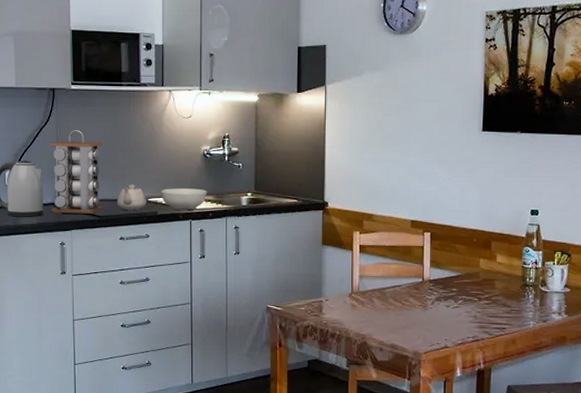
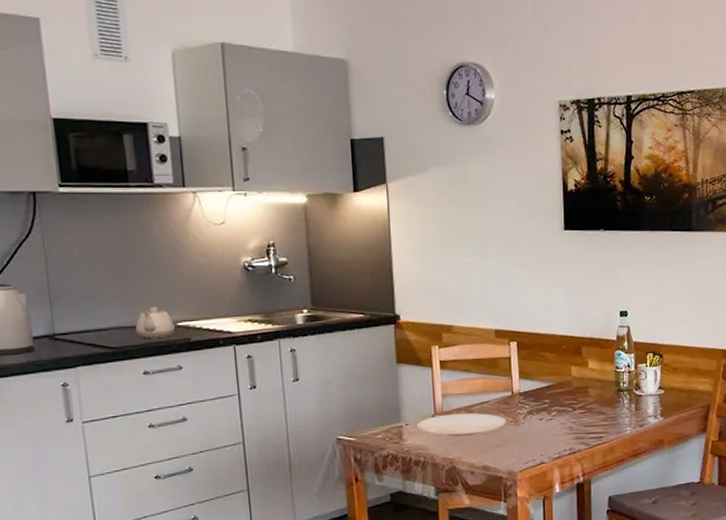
spice rack: present [49,130,104,215] -> none [34,243,118,349]
bowl: present [160,188,208,211] -> none [192,307,253,335]
plate: none [335,294,416,315] -> present [416,413,507,436]

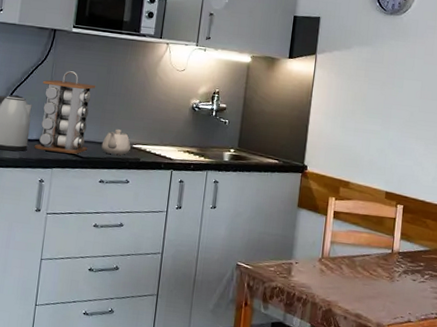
spice rack: none [34,243,118,349] -> present [34,71,96,155]
plate: present [416,413,507,436] -> none [304,259,384,283]

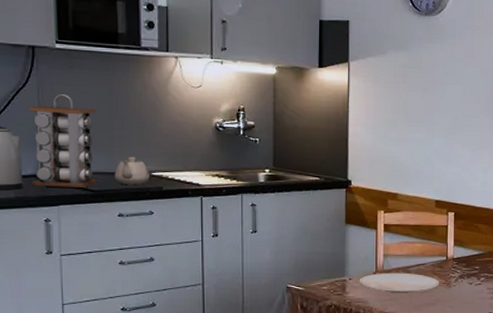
plate: none [304,259,384,283] -> present [359,272,440,293]

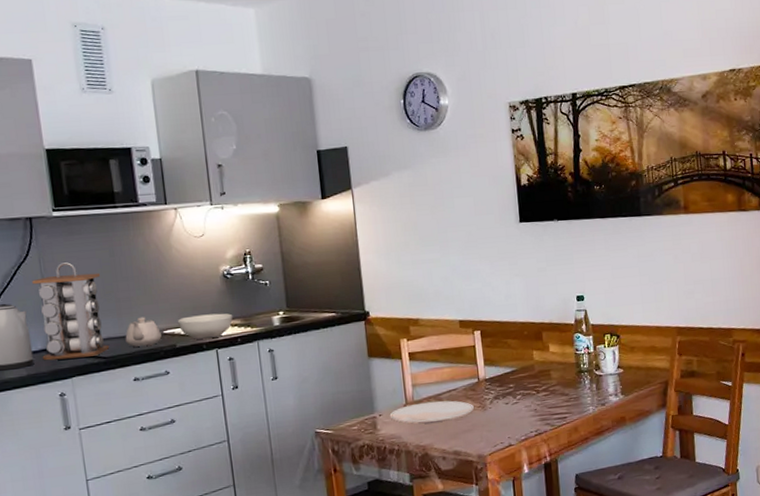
bowl: none [166,162,221,186] -> present [177,313,233,340]

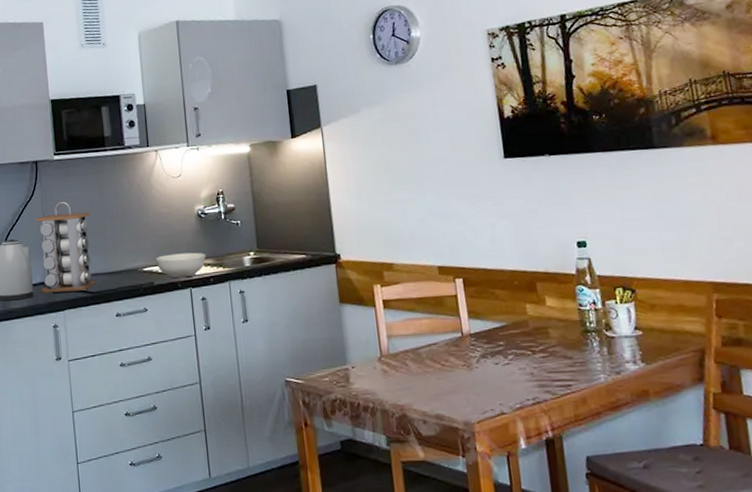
teapot: present [125,317,162,348] -> none [109,254,141,284]
plate: present [389,400,475,424] -> none [363,355,459,380]

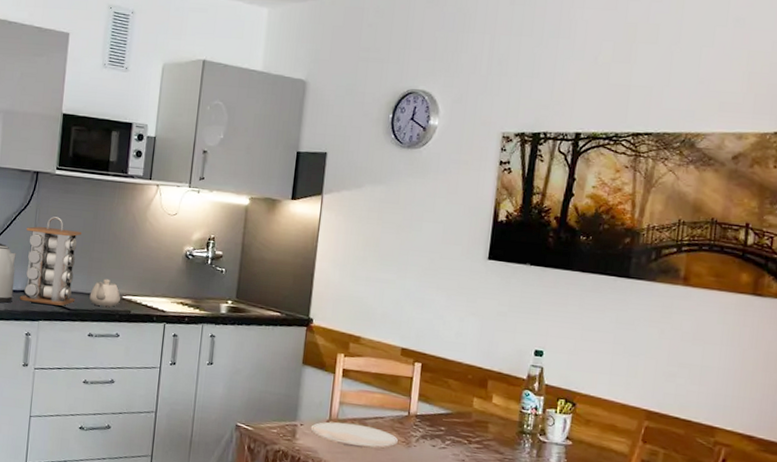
teapot: none [109,254,141,284] -> present [89,279,121,308]
bowl: present [155,252,206,278] -> none [136,287,186,313]
plate: none [363,355,459,380] -> present [310,421,399,448]

